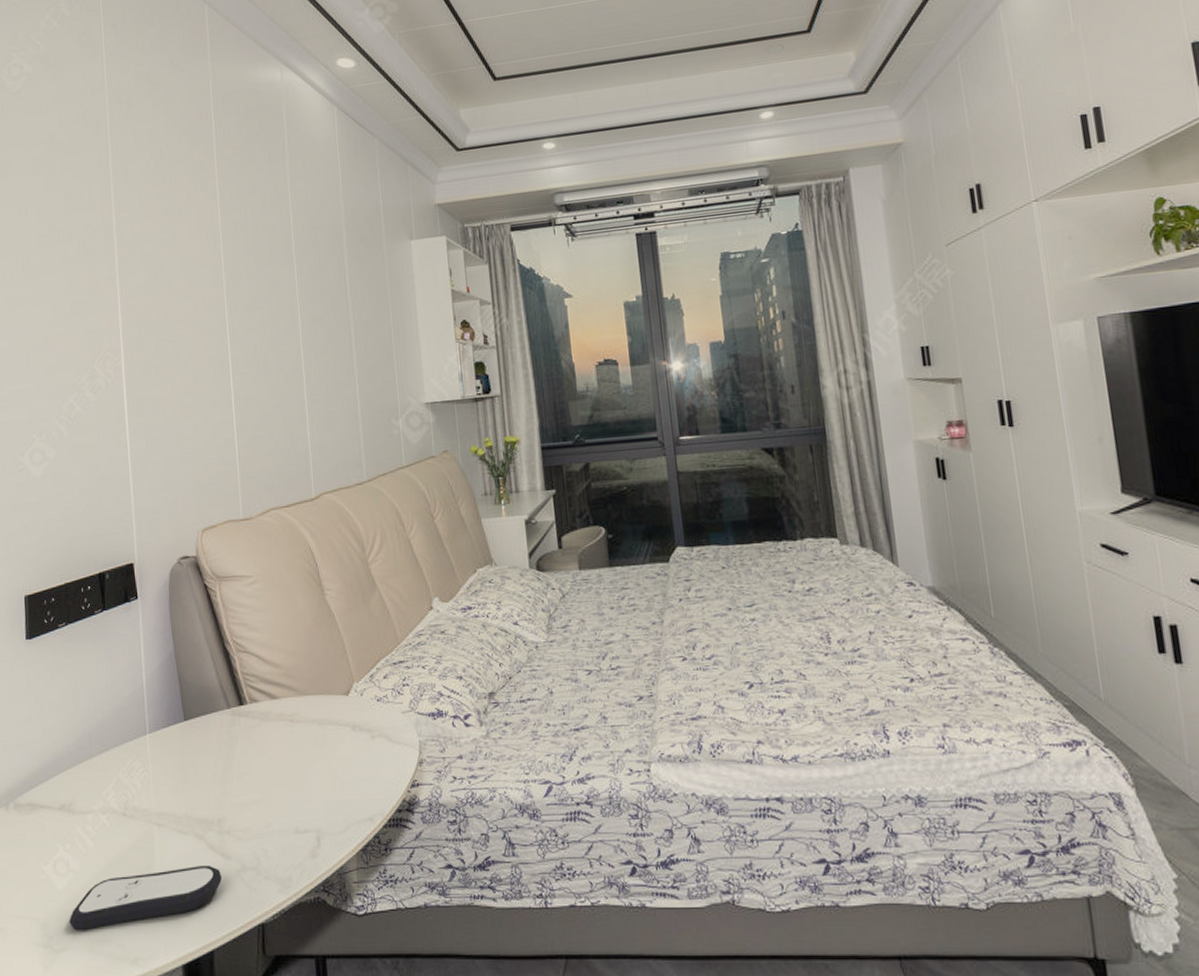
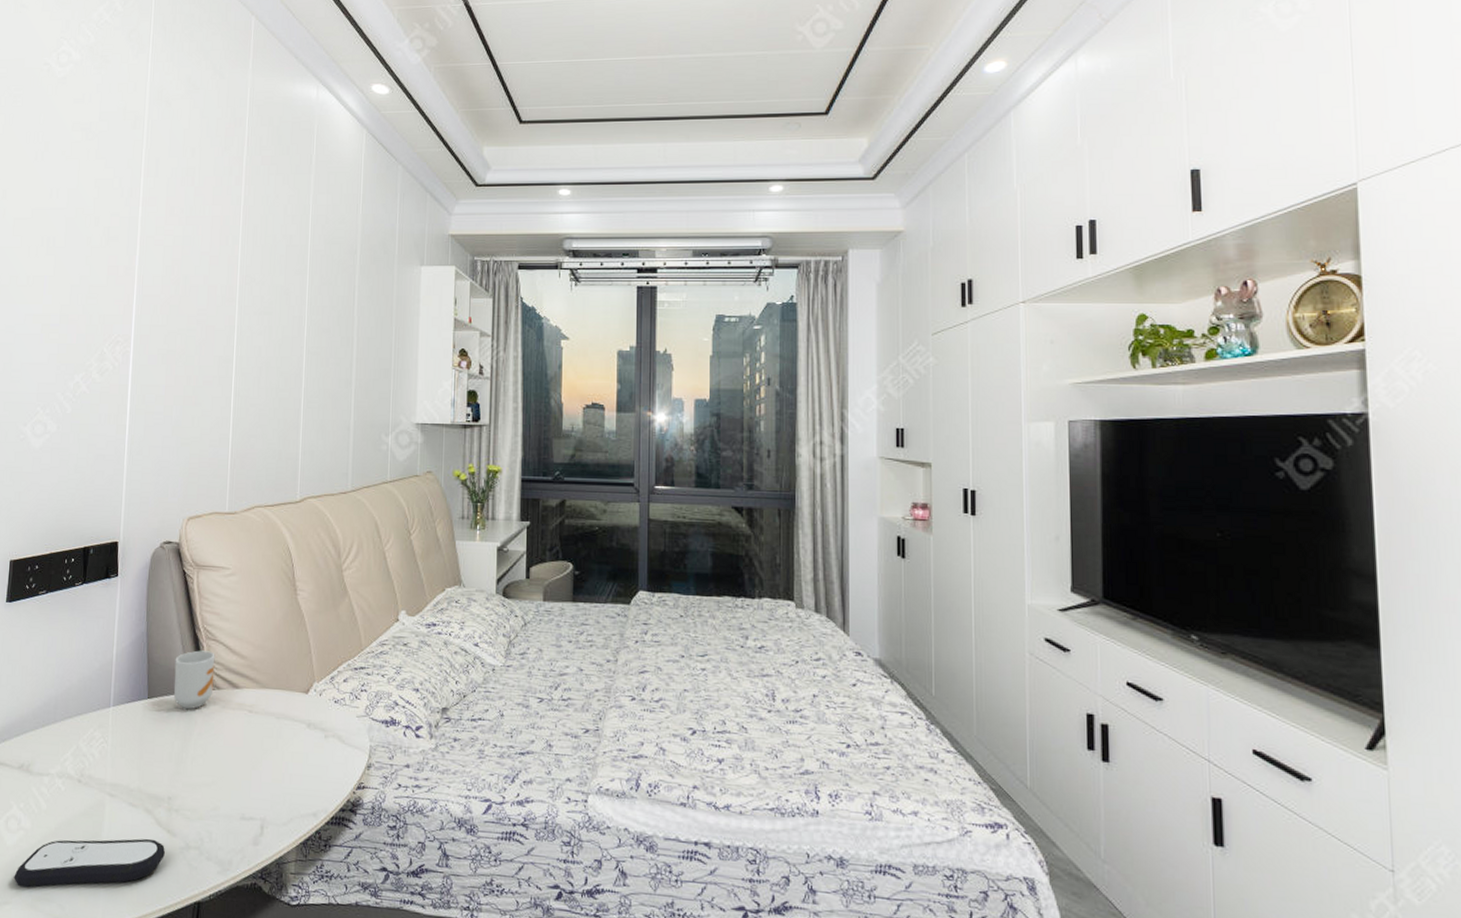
mug: none [207,664,250,727] -> present [173,650,215,710]

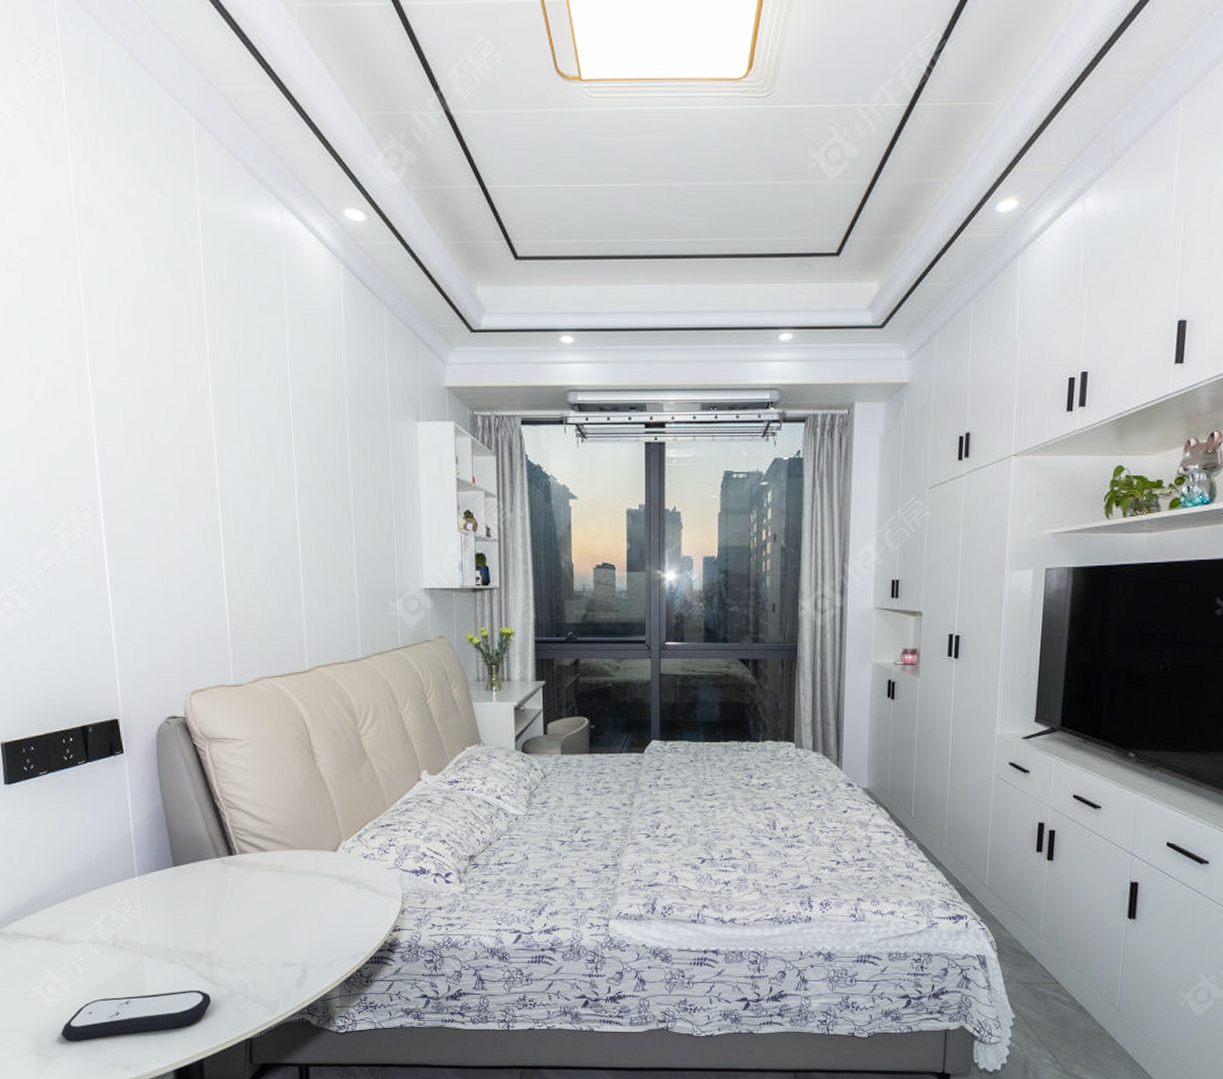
mug: present [173,650,215,710] -> none [196,819,240,874]

